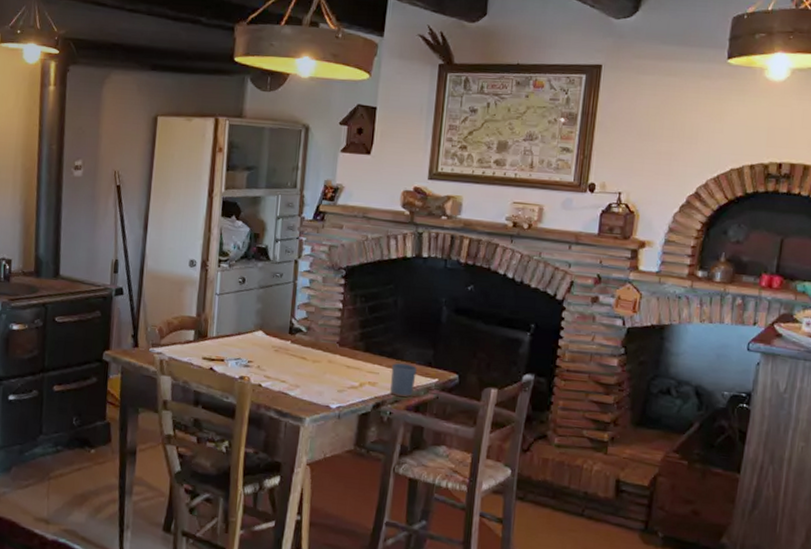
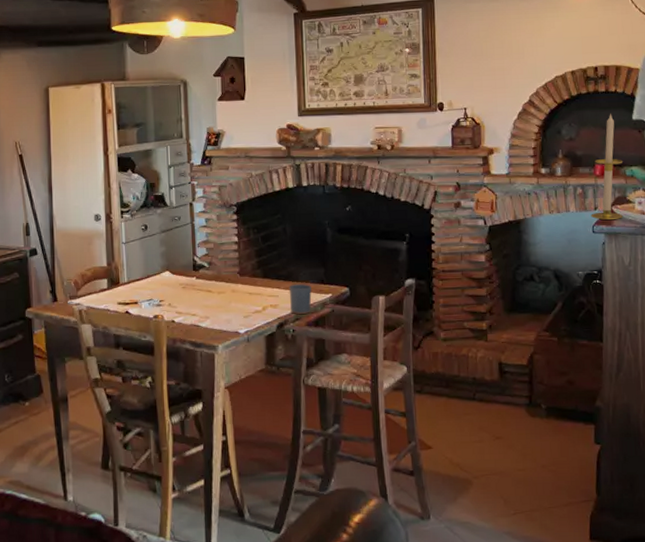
candle: none [748,219,796,340] -> present [591,114,623,221]

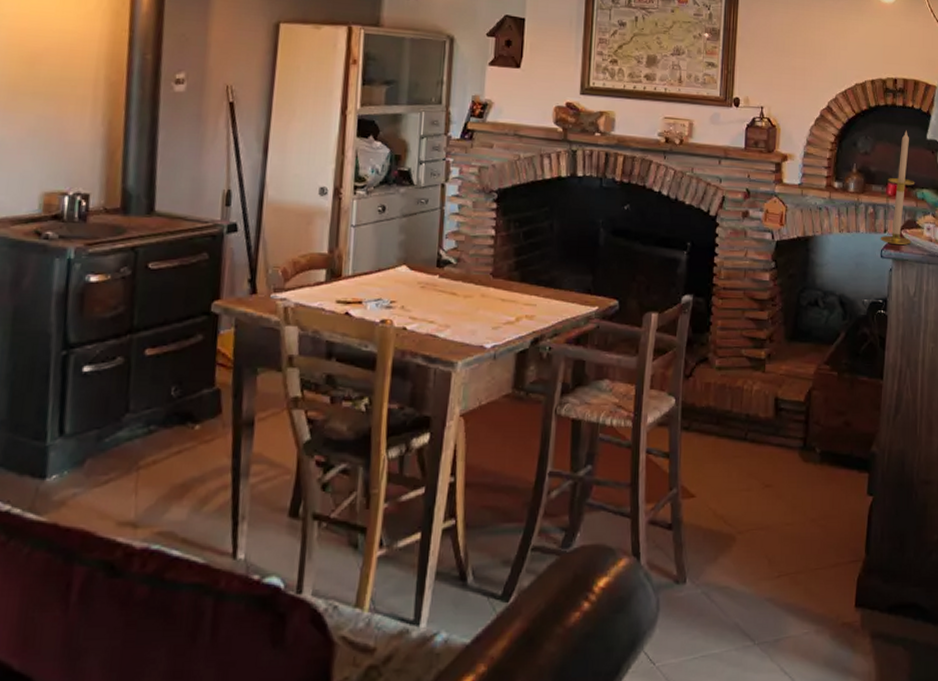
mug: present [289,284,312,315] -> none [549,292,576,330]

